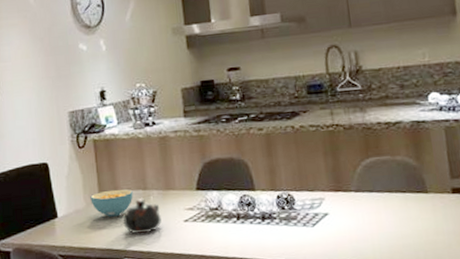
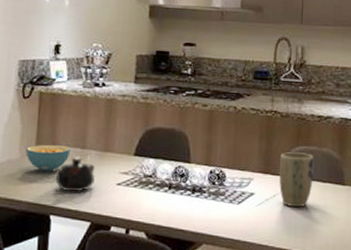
plant pot: none [350,164,392,223] -> present [279,152,314,208]

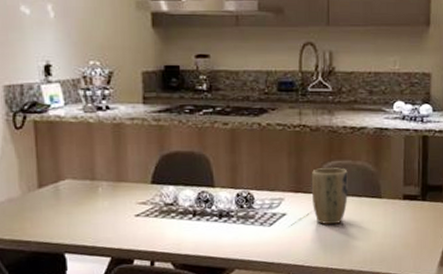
cereal bowl: present [26,144,71,172] -> none [27,178,79,208]
teapot: present [54,156,95,192] -> none [63,188,110,228]

